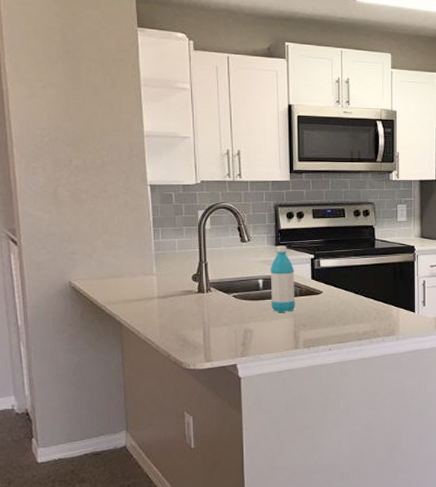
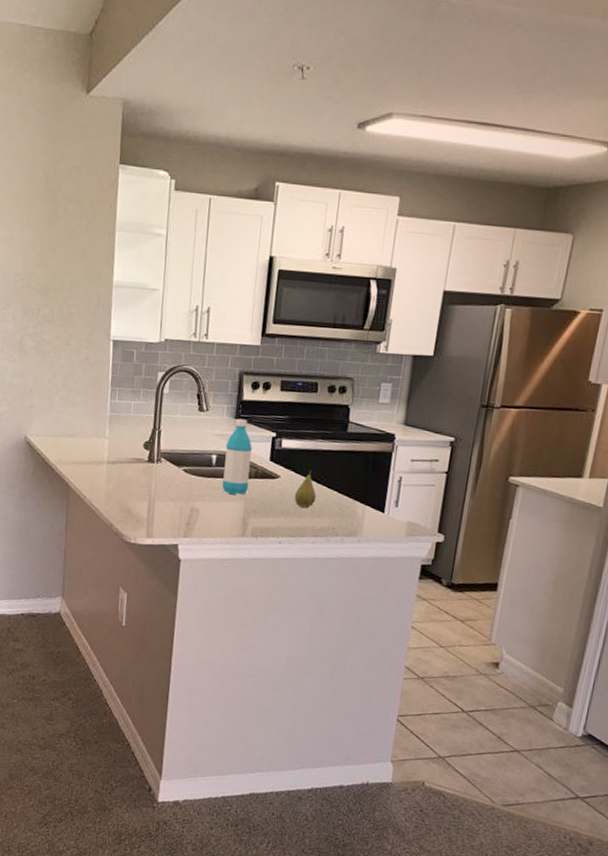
fruit: none [337,283,356,317] -> present [294,470,316,509]

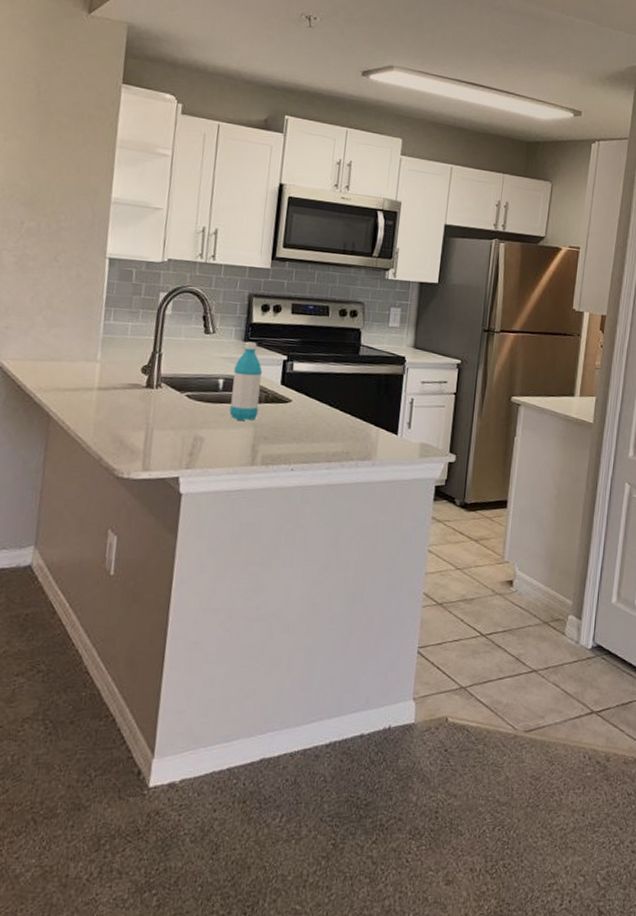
fruit: present [294,470,316,509] -> none [306,393,329,433]

